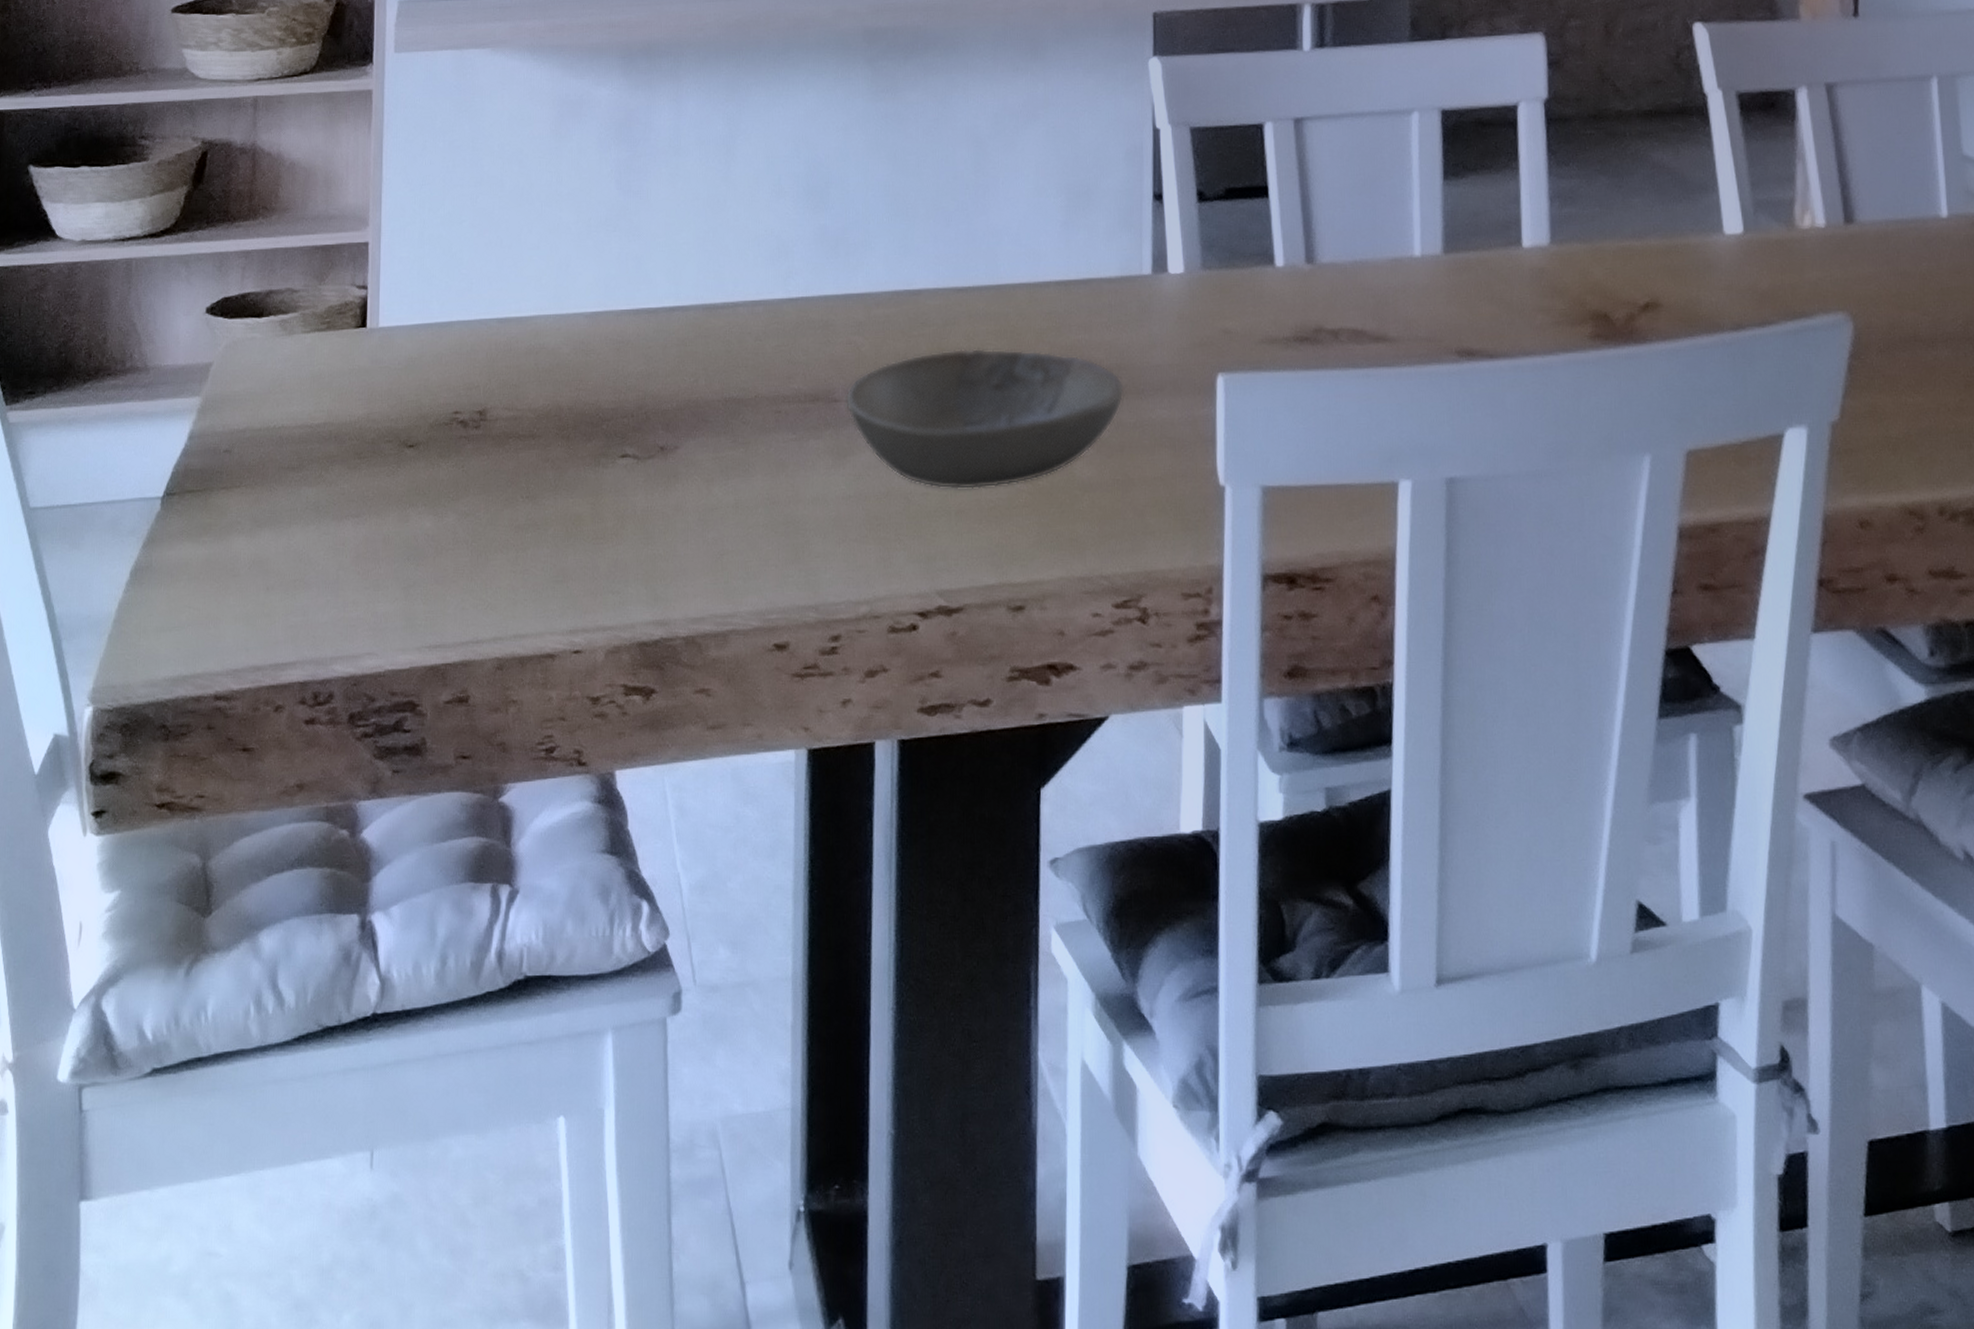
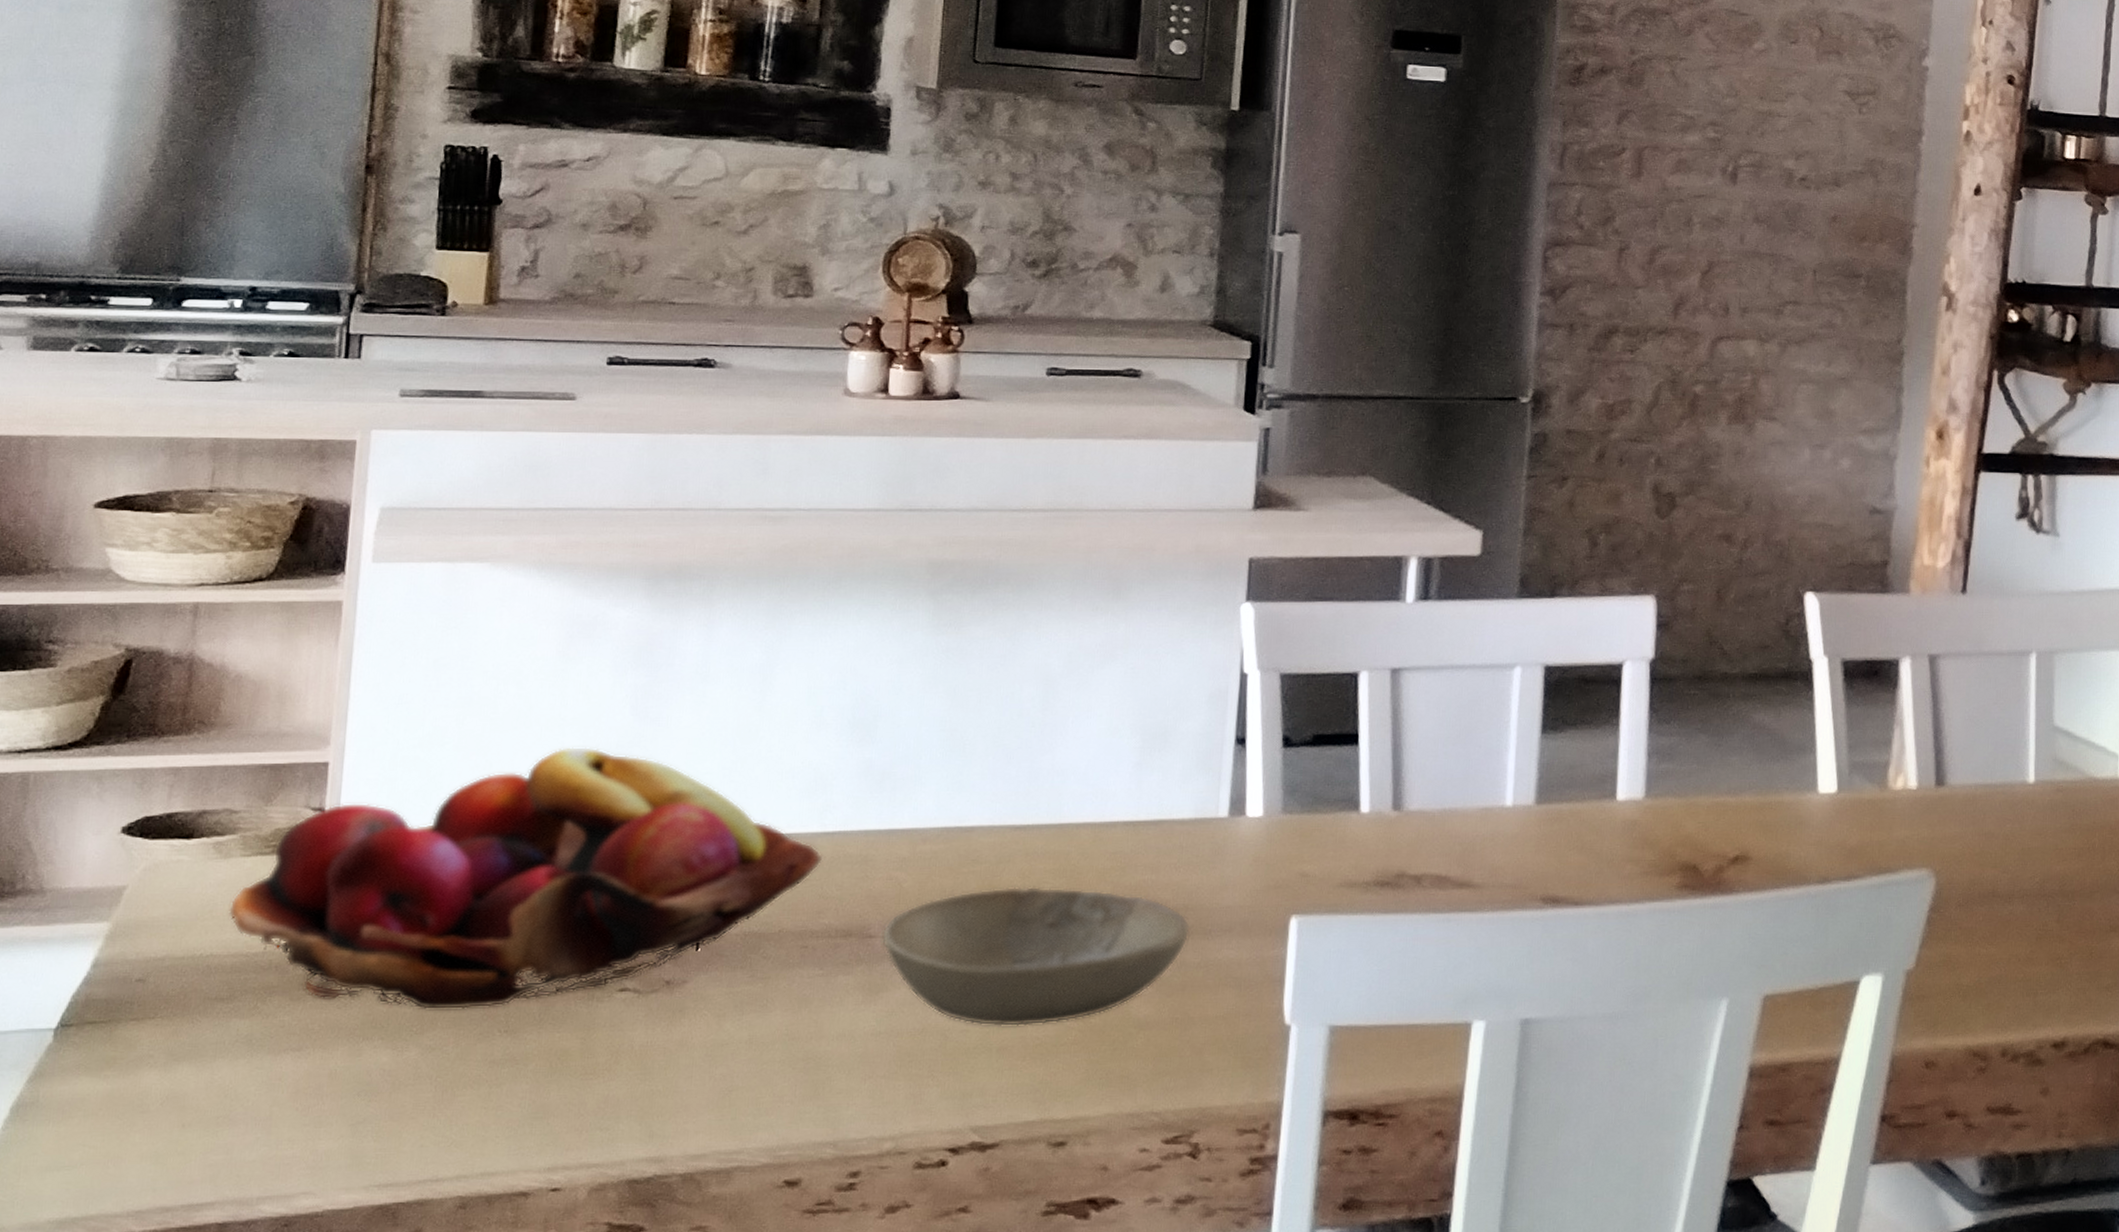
fruit basket: none [294,220,789,478] -> present [228,746,823,1011]

